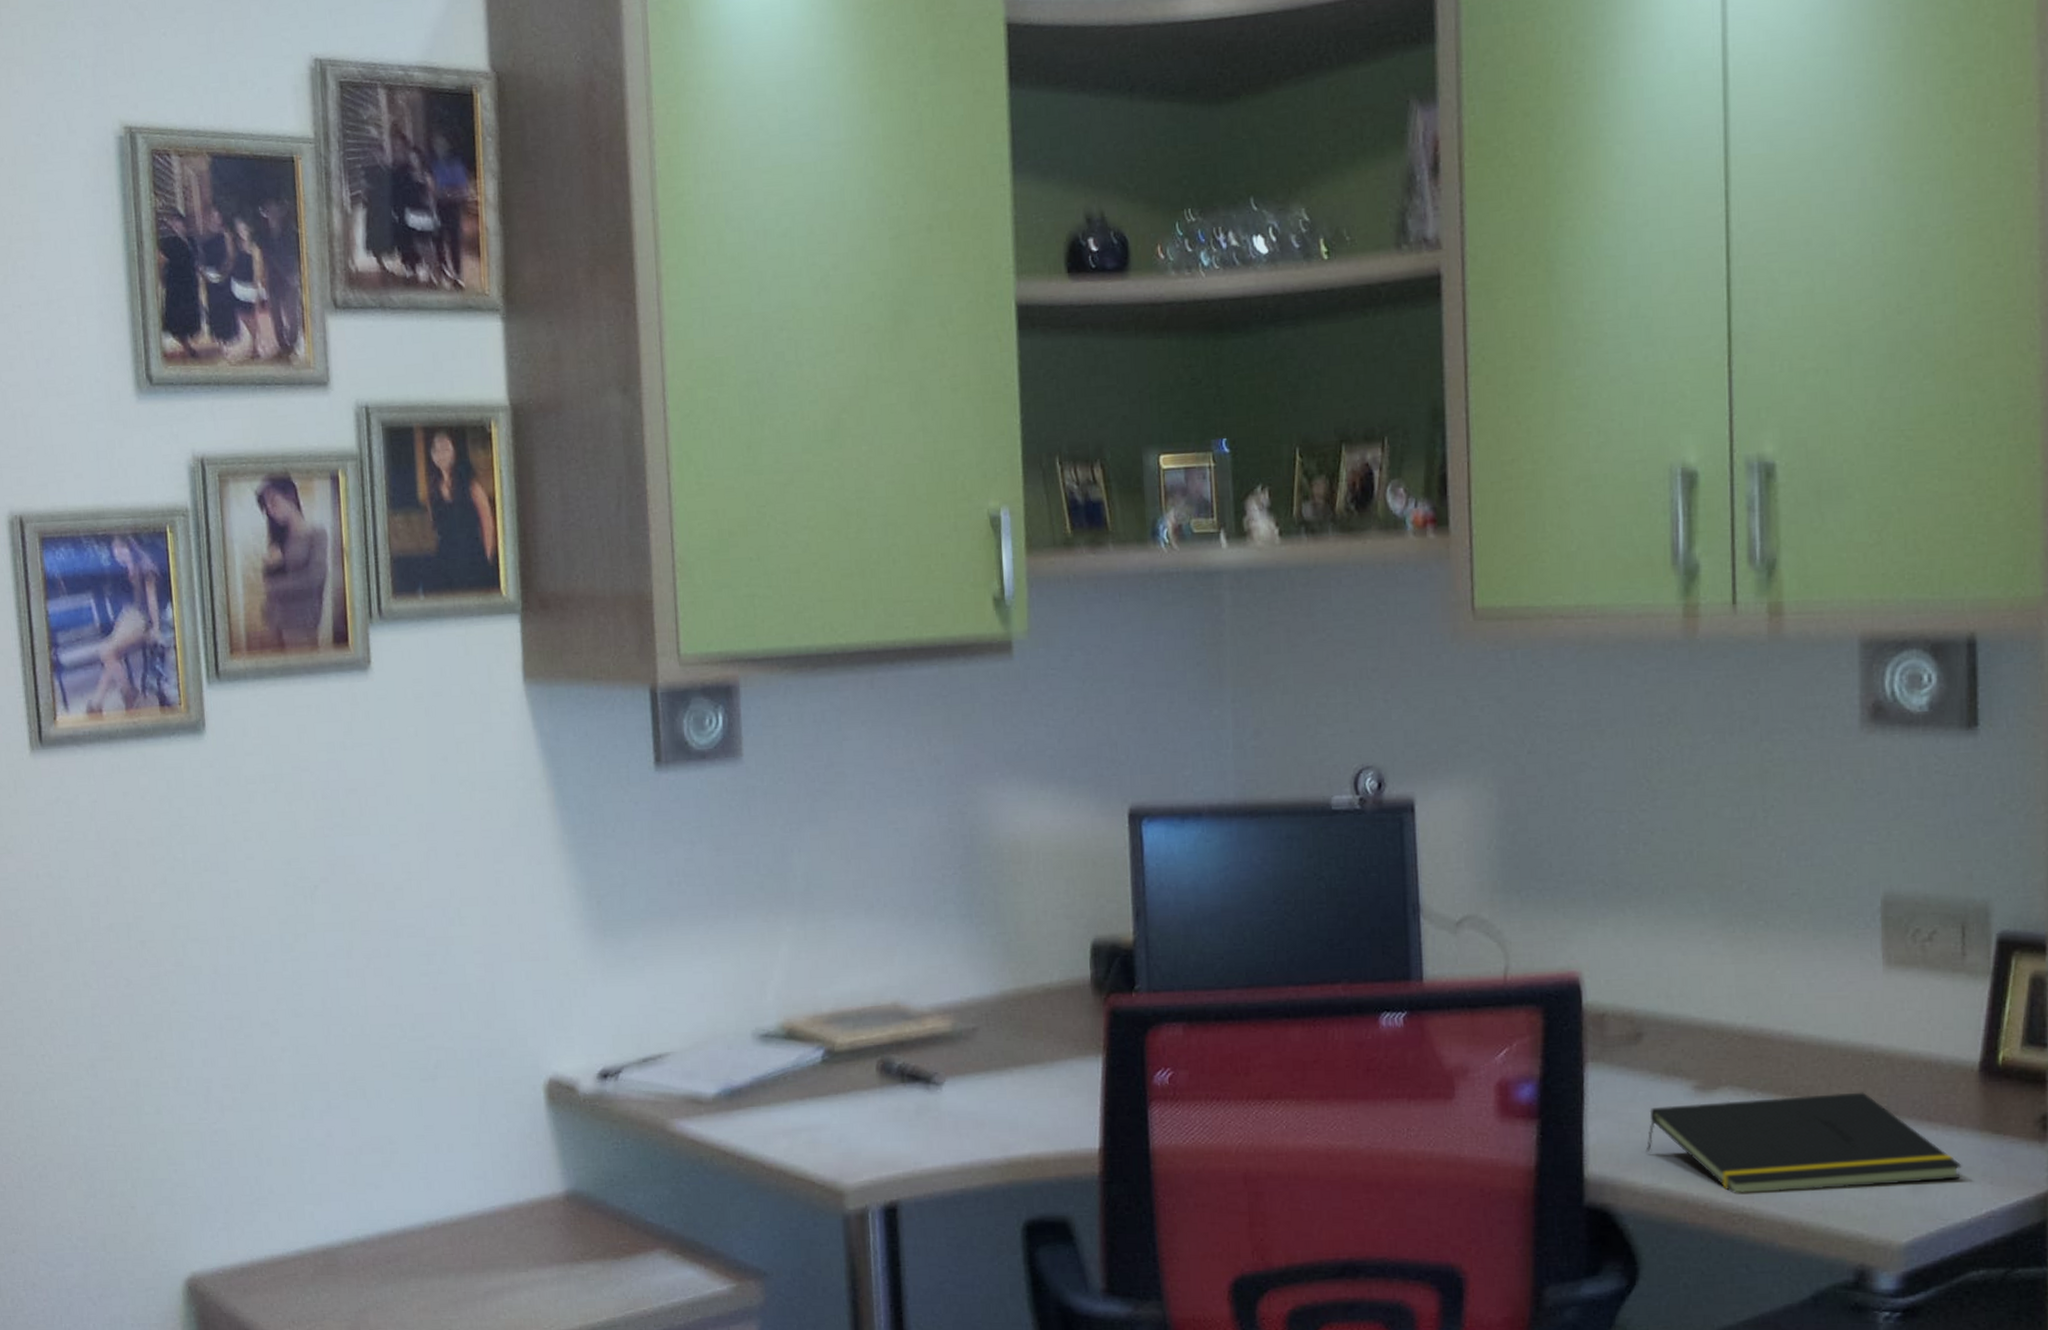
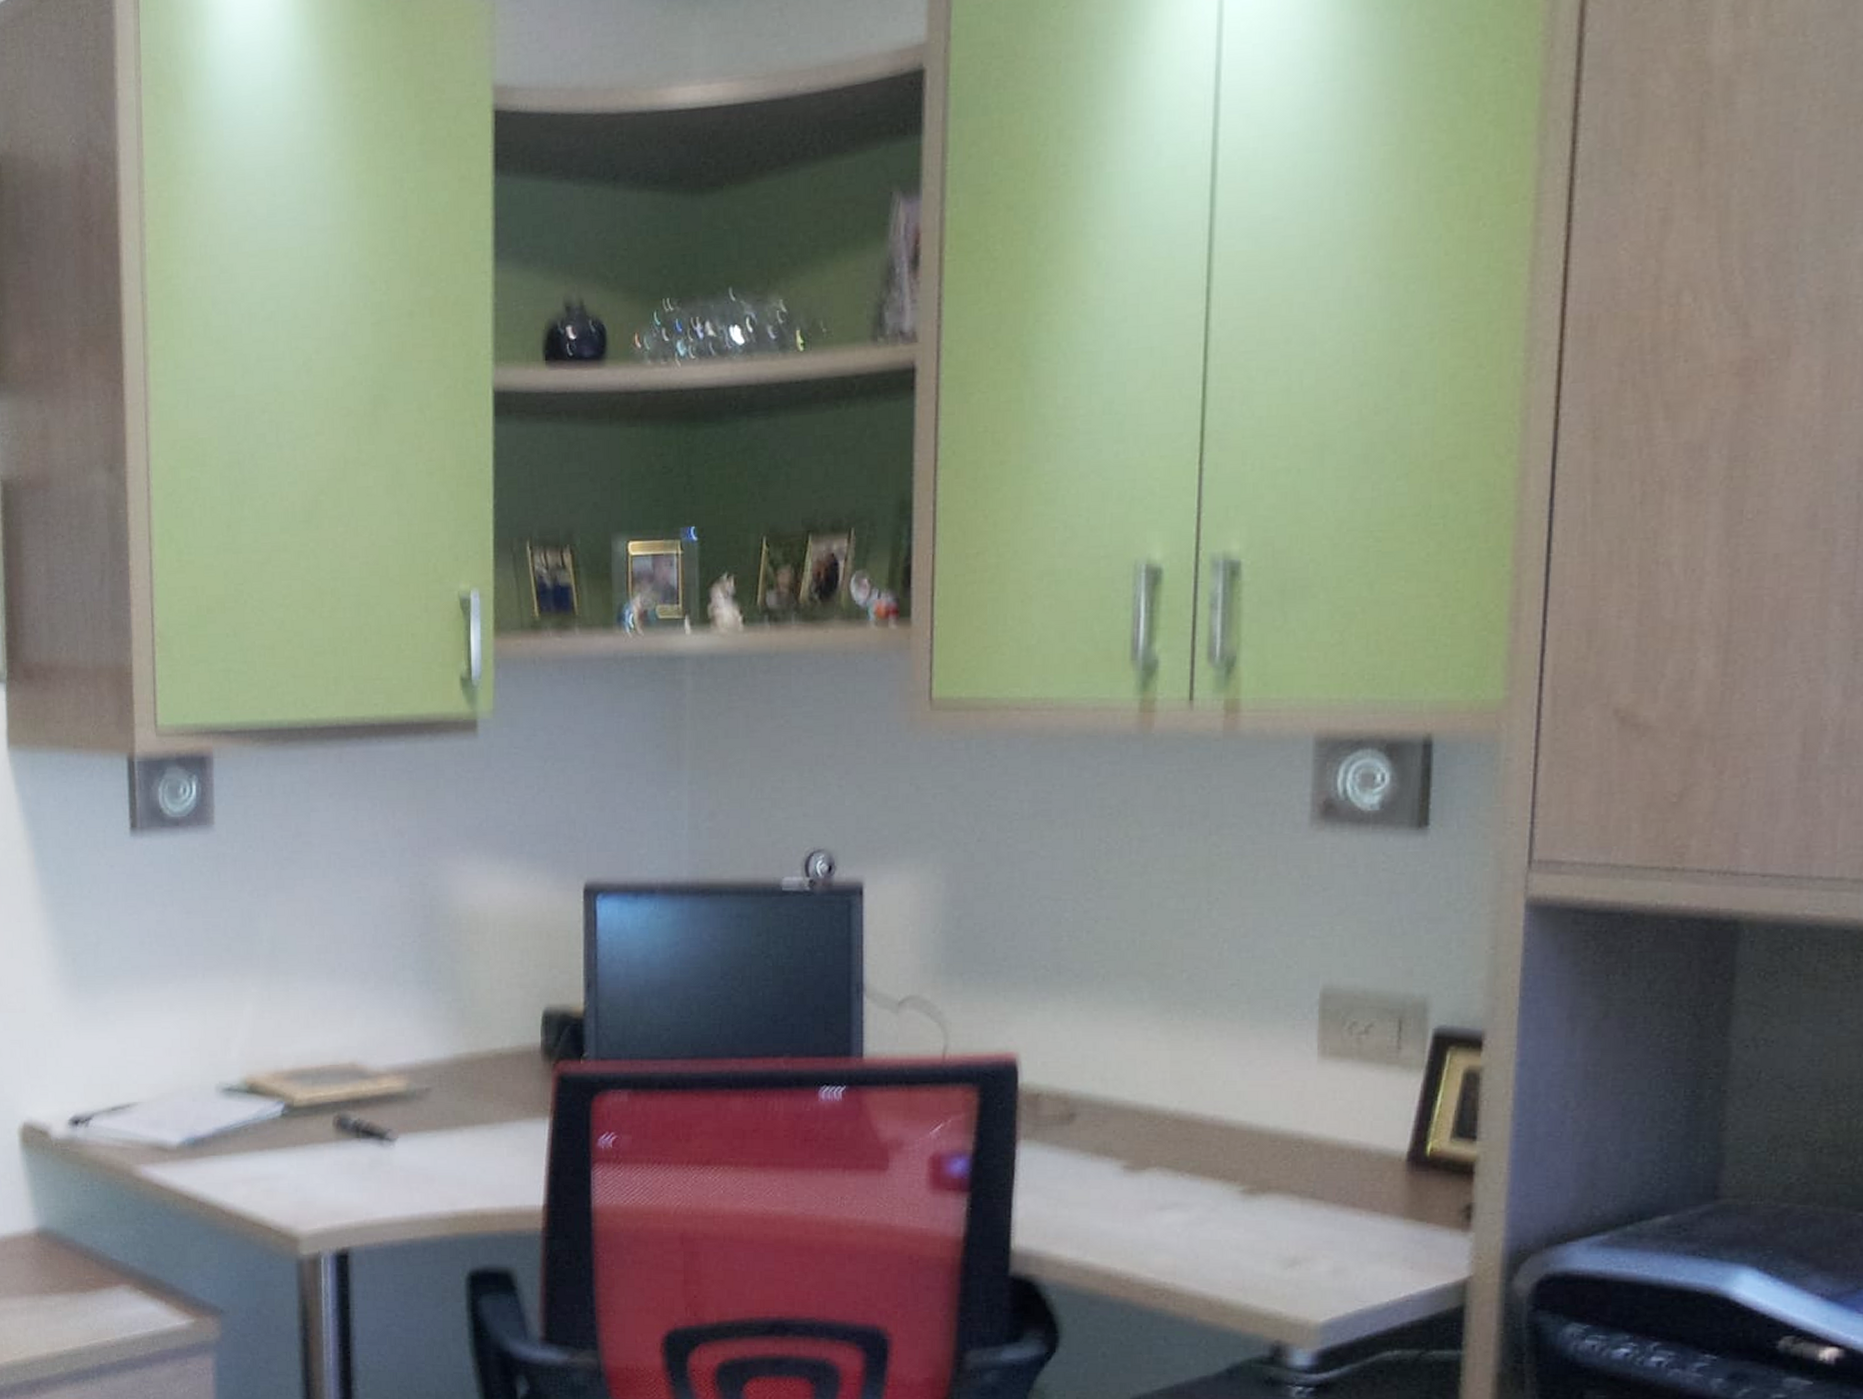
notepad: present [1645,1092,1962,1193] -> none [1072,1177,1384,1270]

